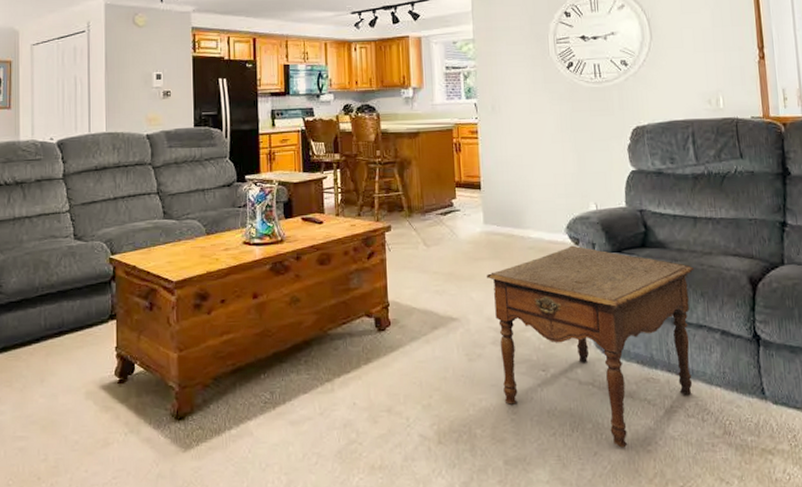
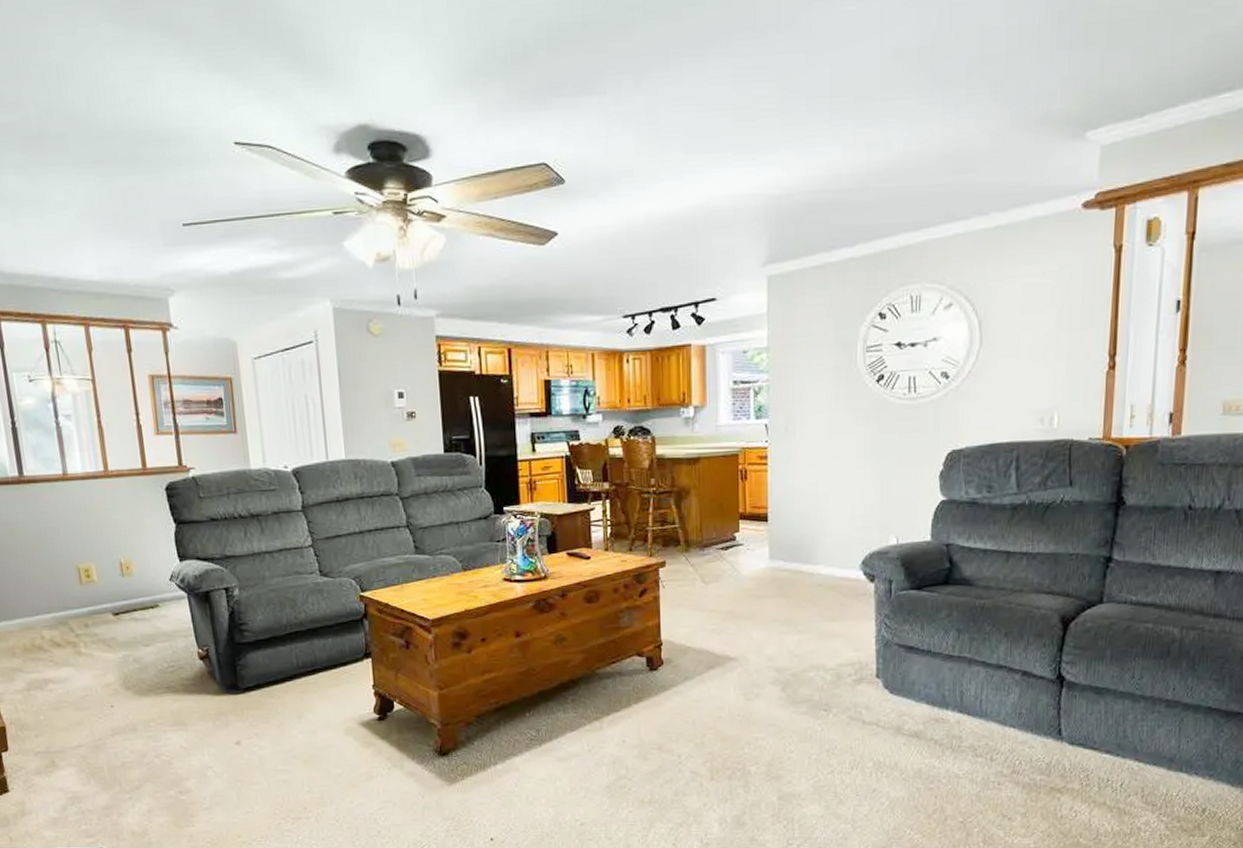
side table: present [487,245,694,448] -> none [770,582,1000,786]

